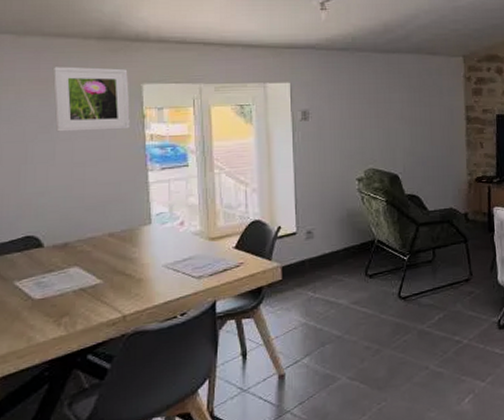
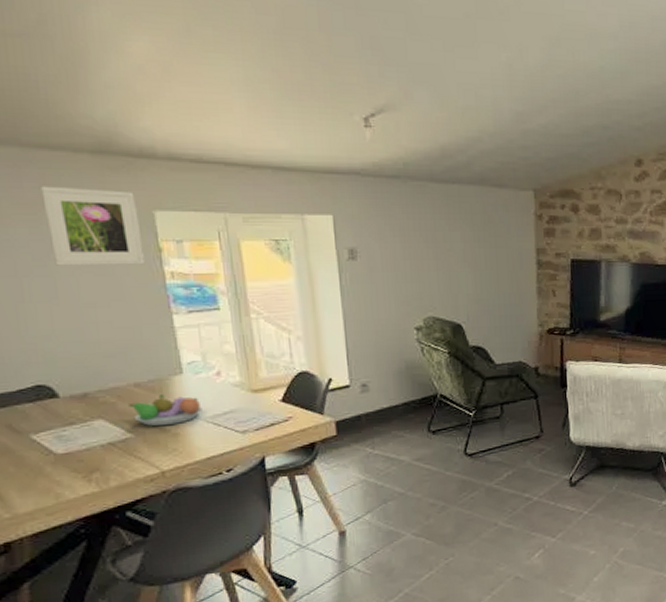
fruit bowl: none [102,242,165,272] -> present [129,393,202,426]

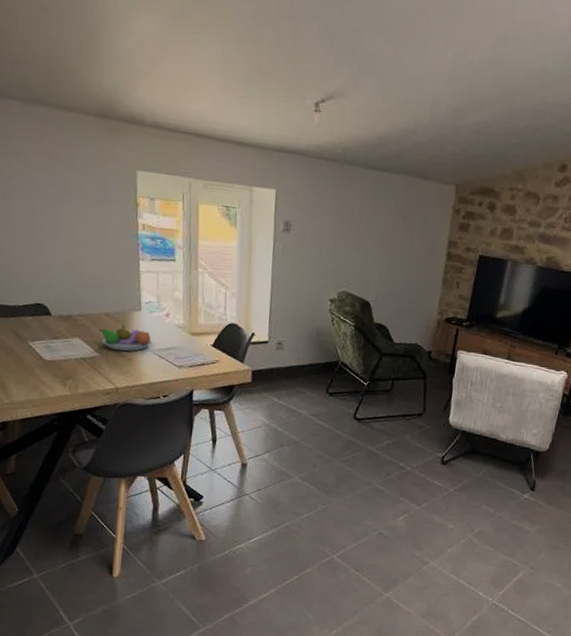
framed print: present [39,186,145,266] -> none [56,141,125,216]

